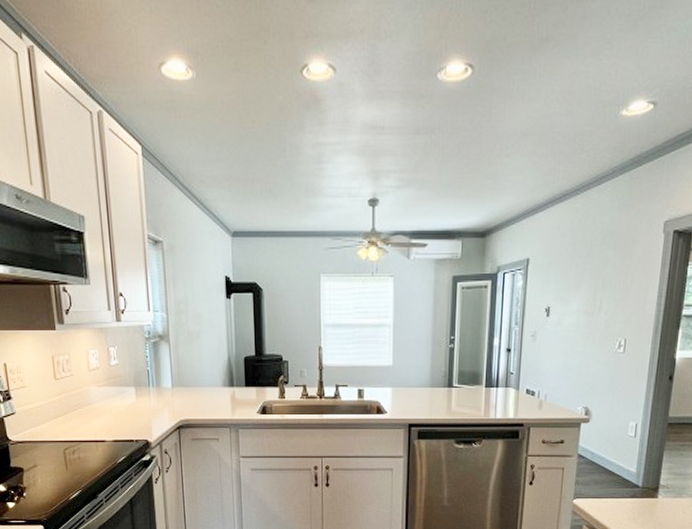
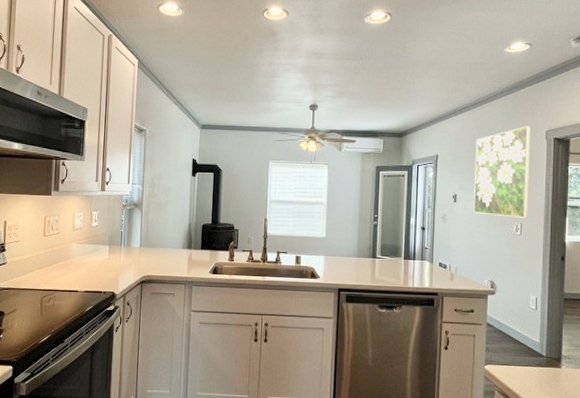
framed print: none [569,216,647,332] -> present [474,126,531,218]

